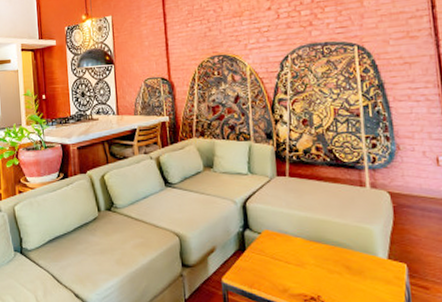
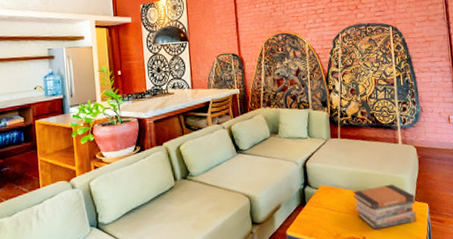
book stack: none [305,235,391,289] -> present [353,184,417,230]

